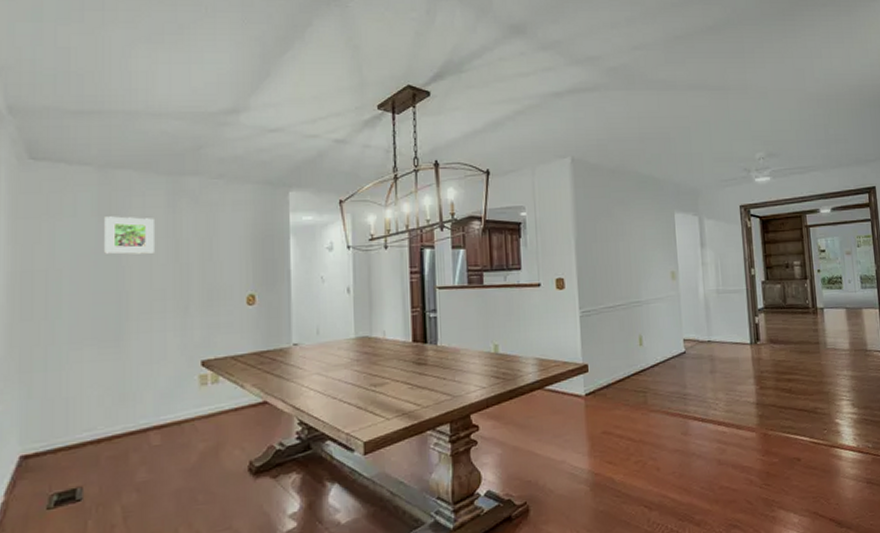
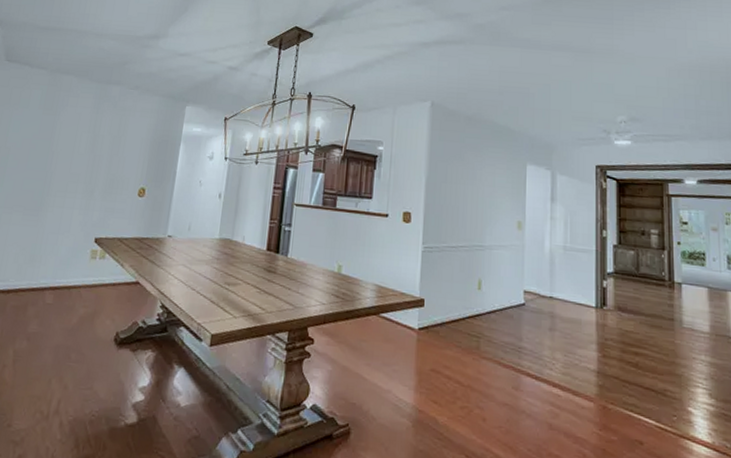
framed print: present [104,216,154,255] -> none [42,110,82,144]

